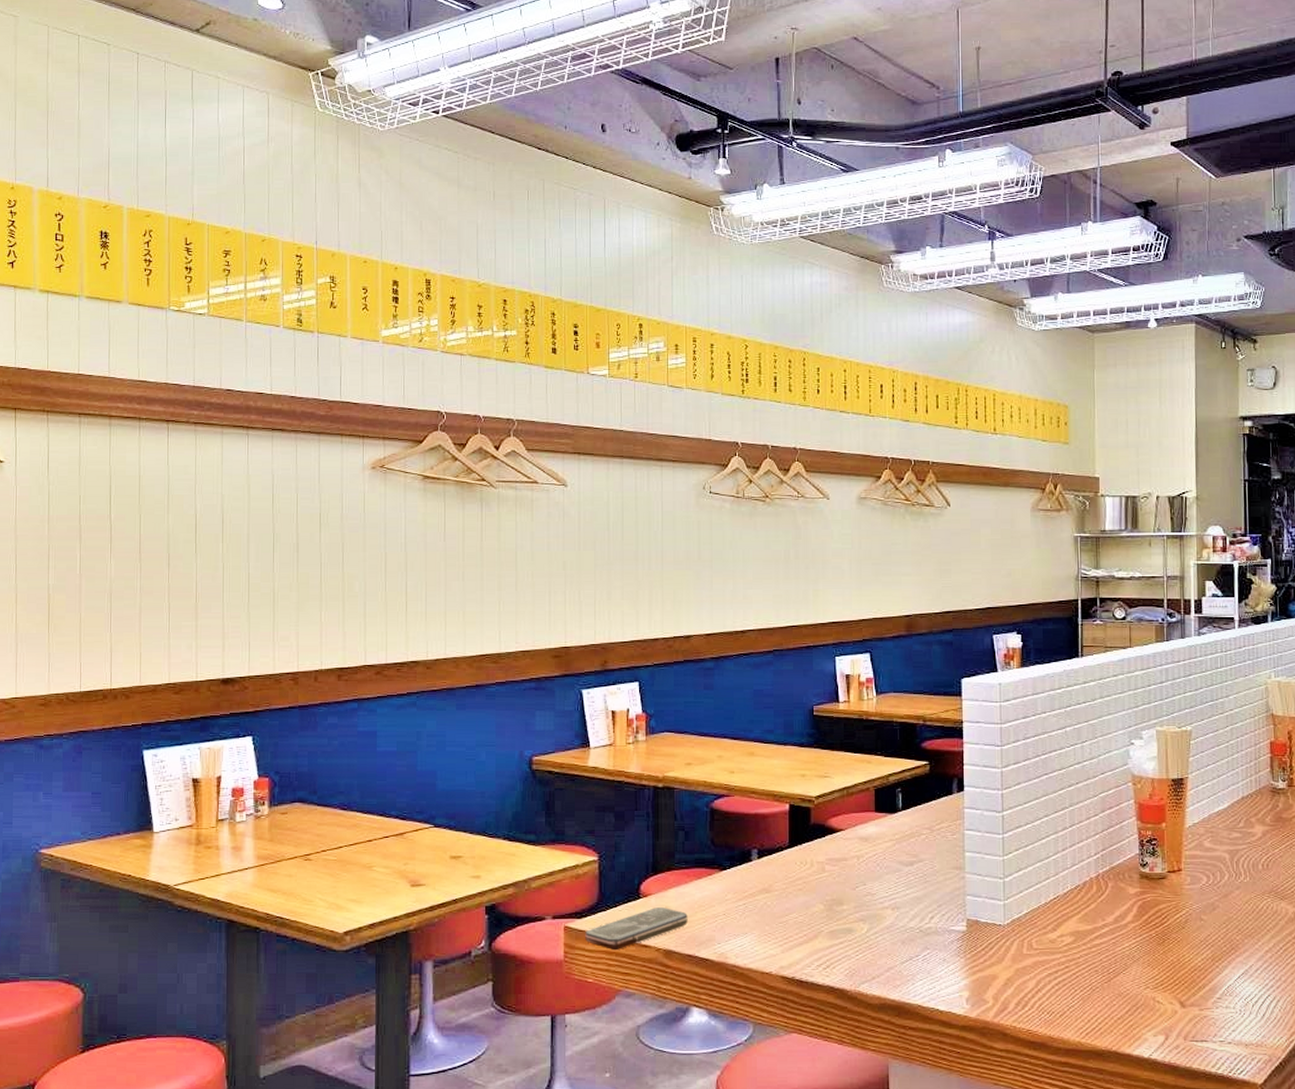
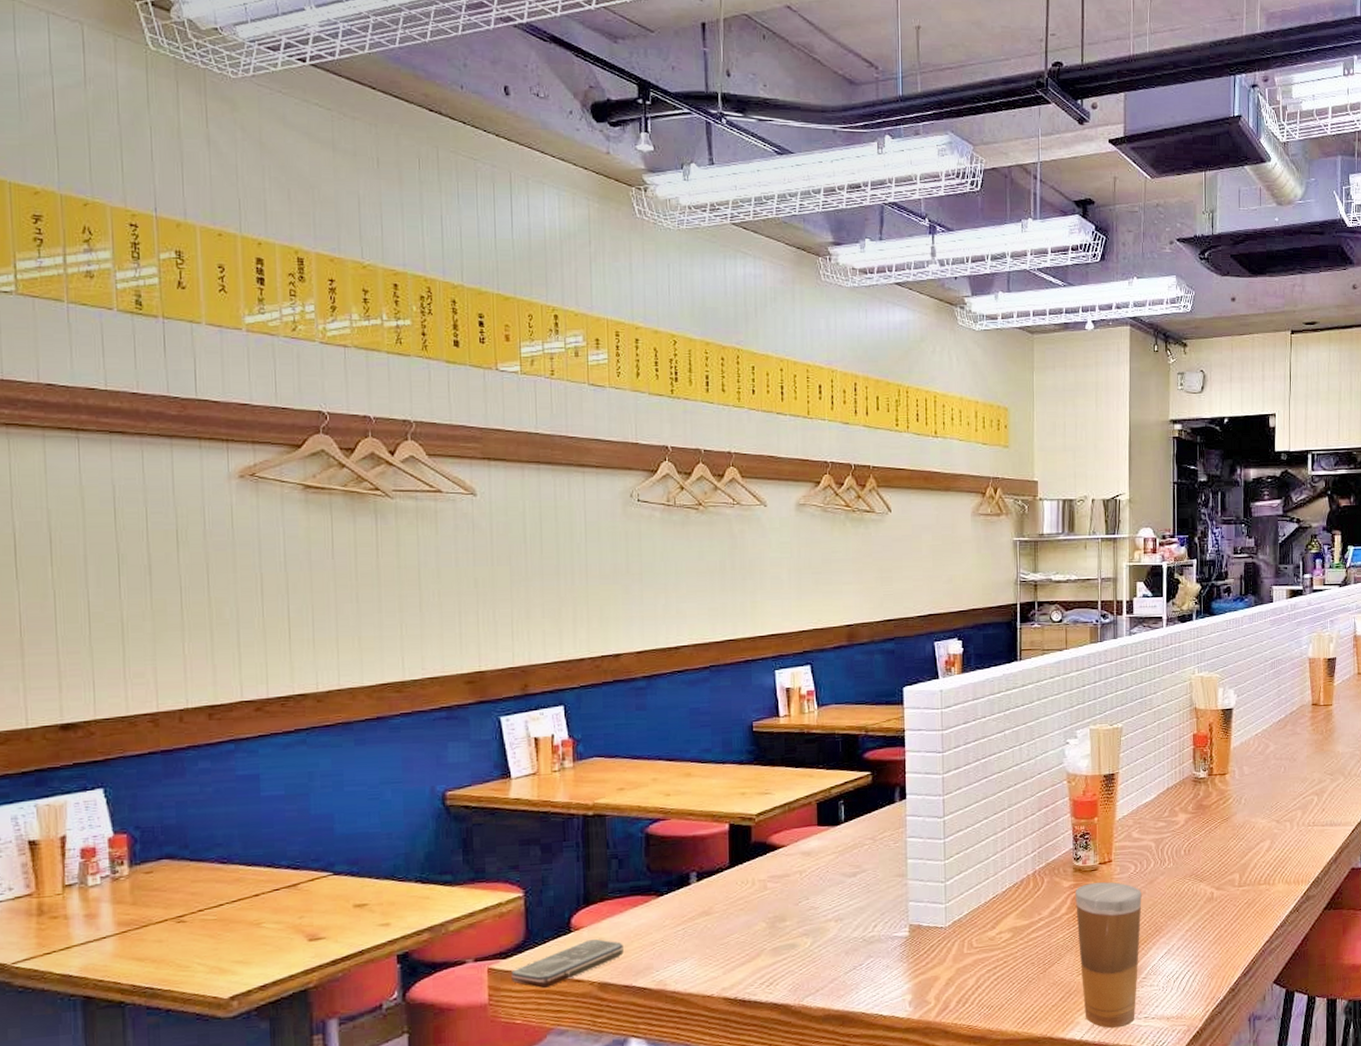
beverage cup: none [1142,892,1215,1050] -> present [1076,882,1142,1029]

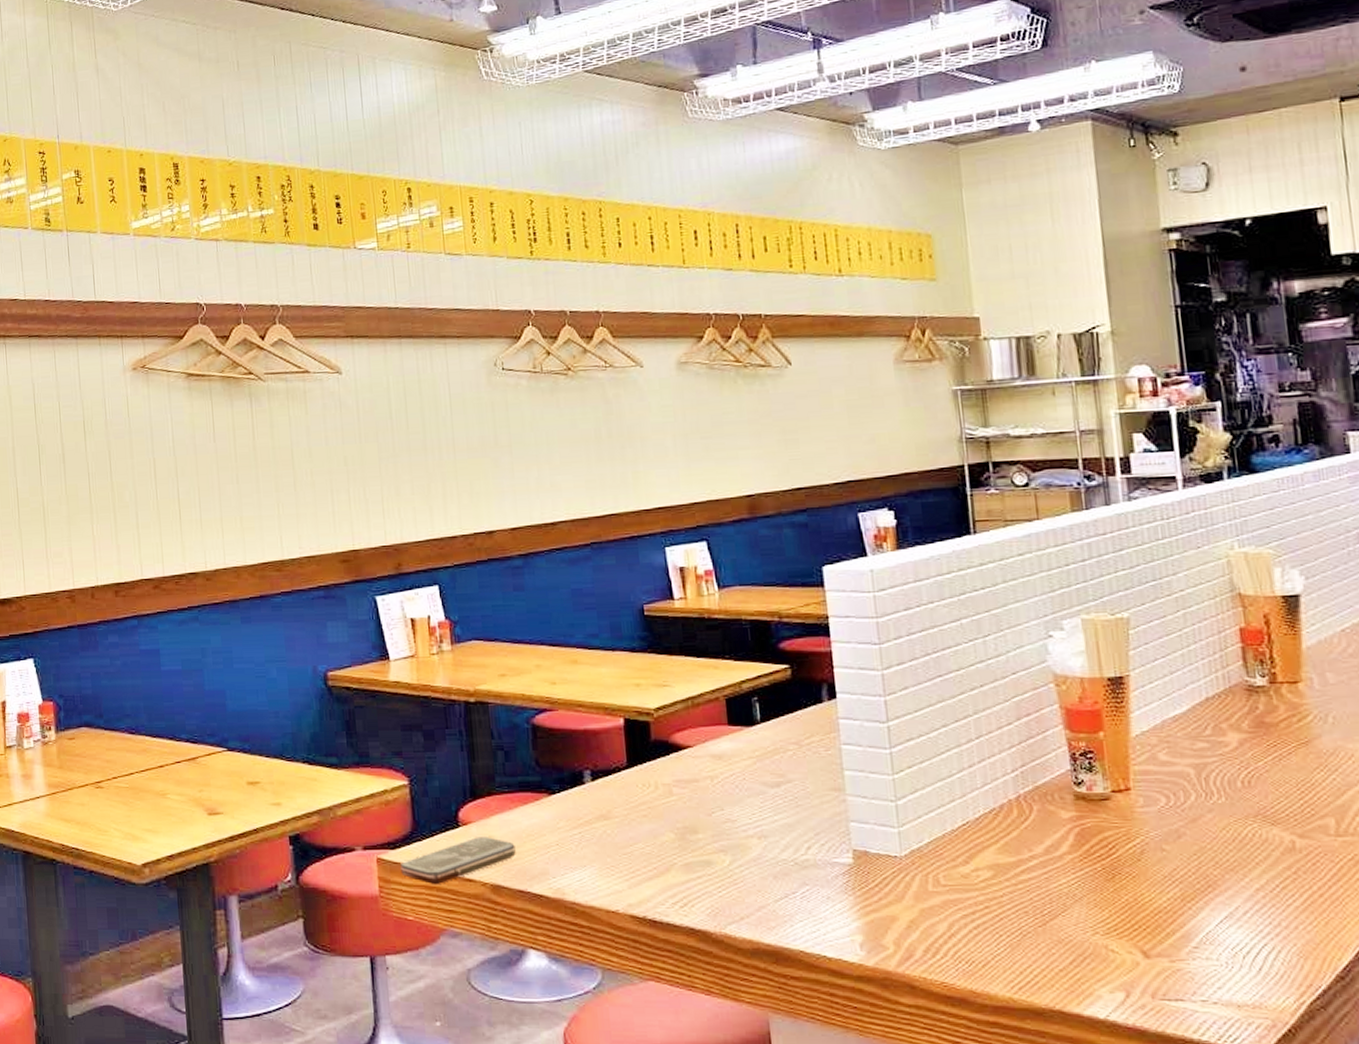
beverage cup: present [1076,882,1142,1029] -> none [1080,816,1187,1010]

